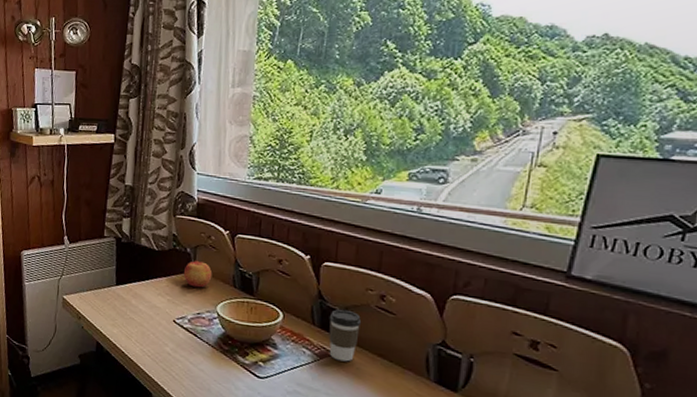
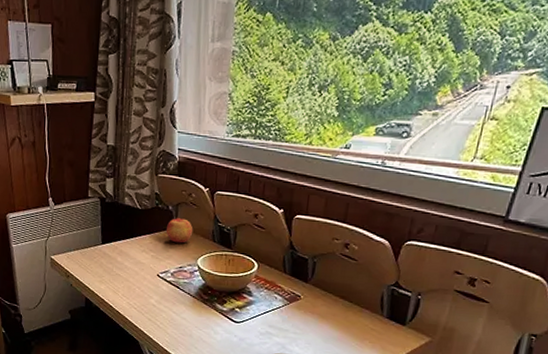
coffee cup: present [328,310,362,362] -> none [298,258,328,304]

